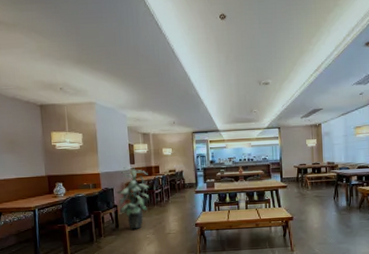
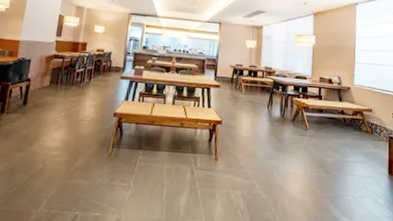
indoor plant: present [115,166,150,230] -> none [32,37,74,110]

